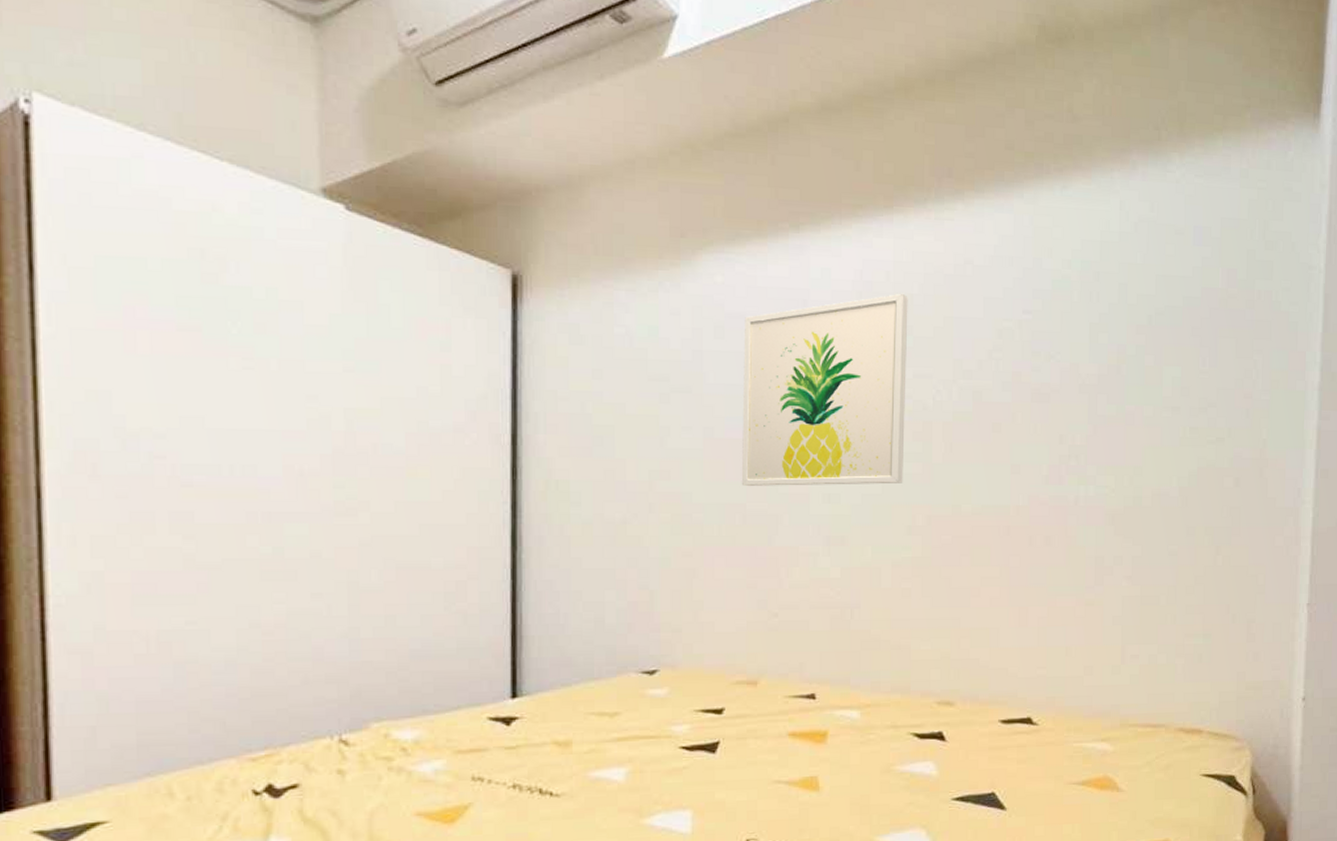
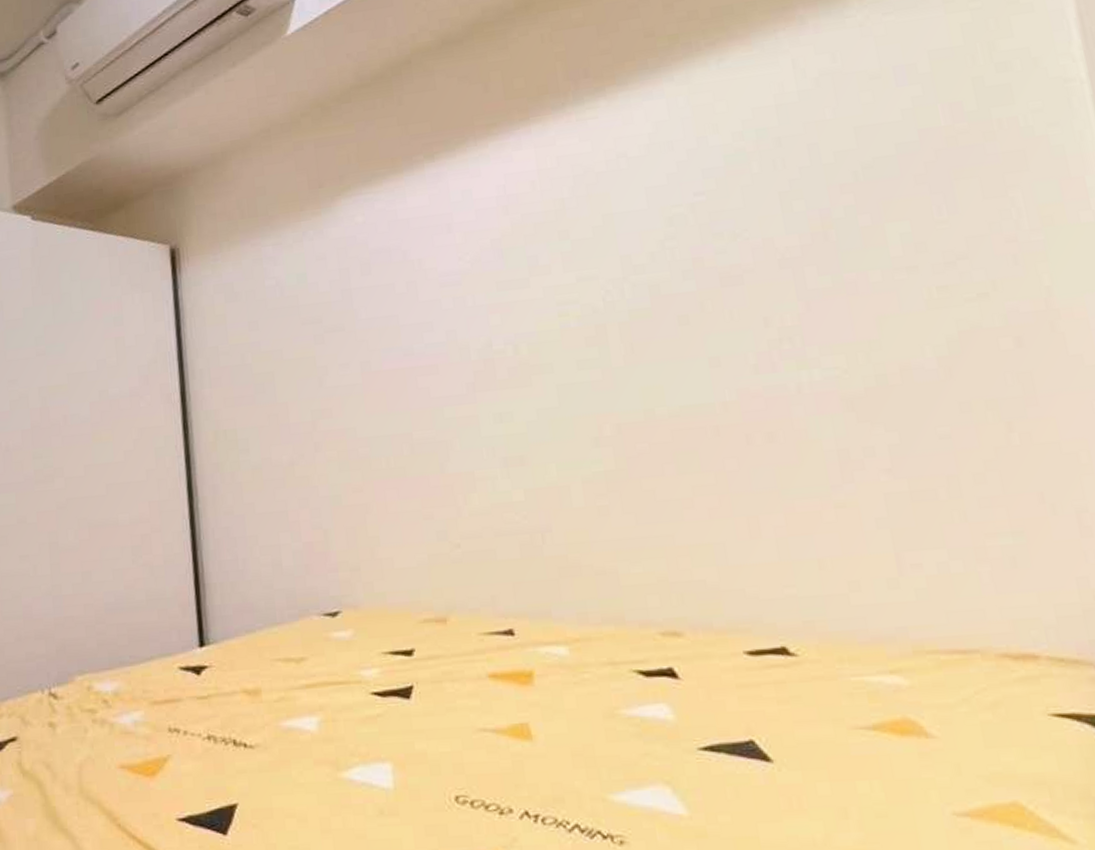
wall art: present [741,293,908,486] -> none [389,199,582,415]

